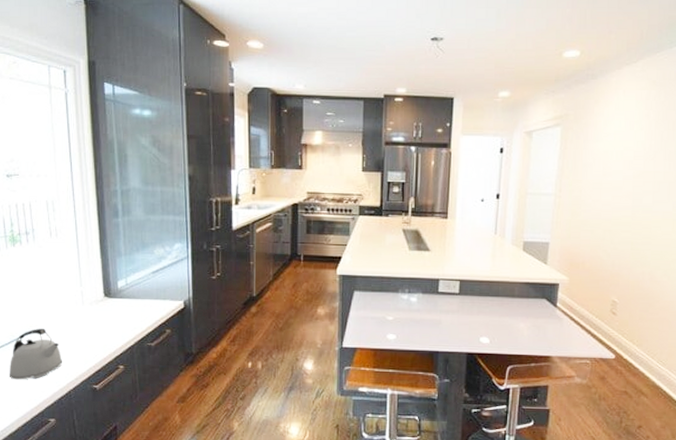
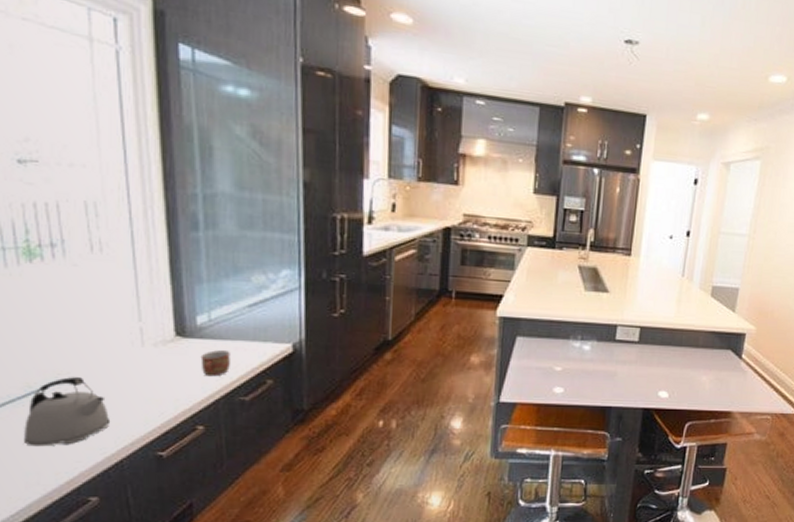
mug: none [121,307,141,327] -> present [200,350,230,377]

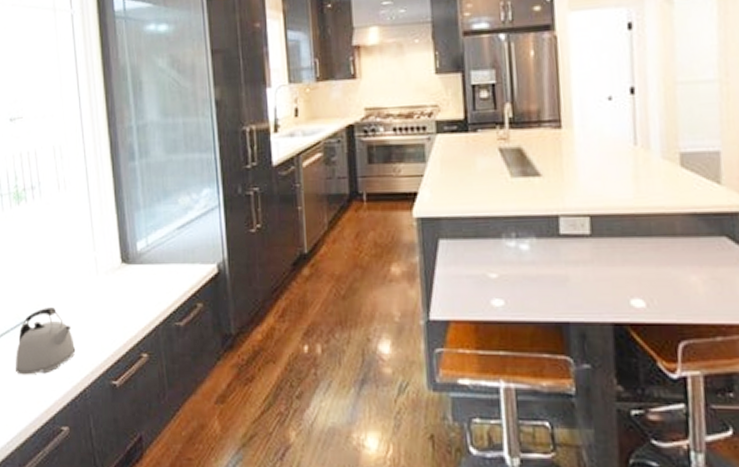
mug: present [200,350,230,377] -> none [142,275,166,302]

